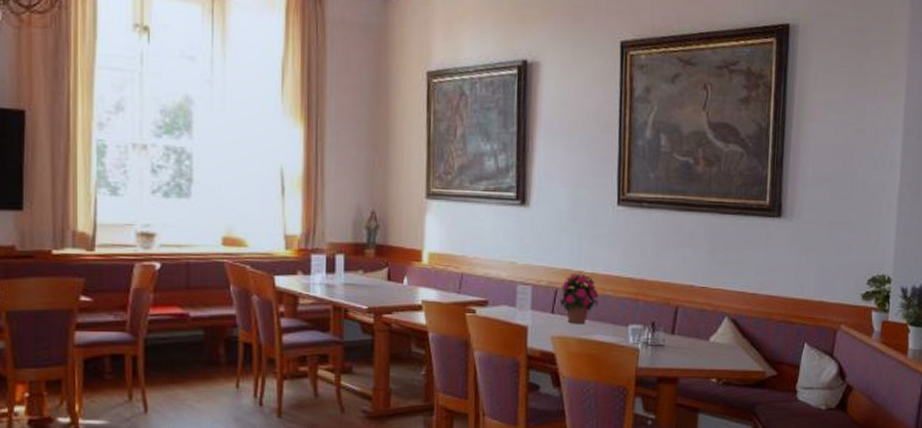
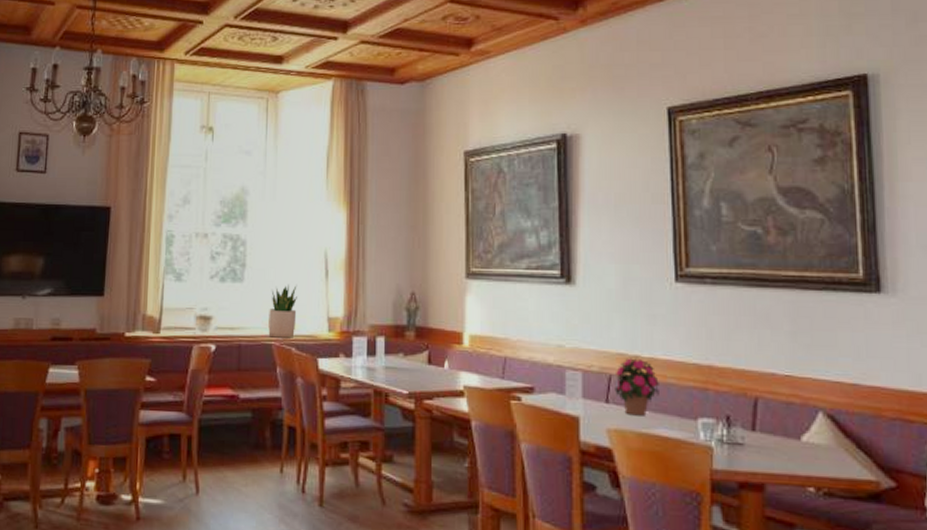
planter: none [220,201,251,256] -> present [268,285,297,338]

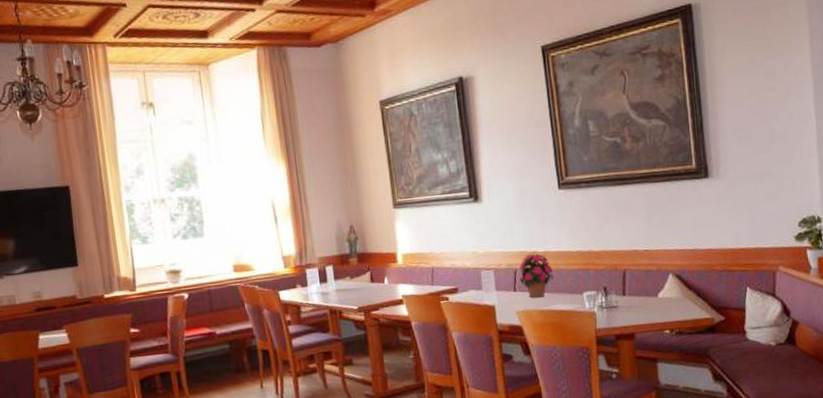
planter: present [268,285,297,338] -> none [230,233,256,280]

